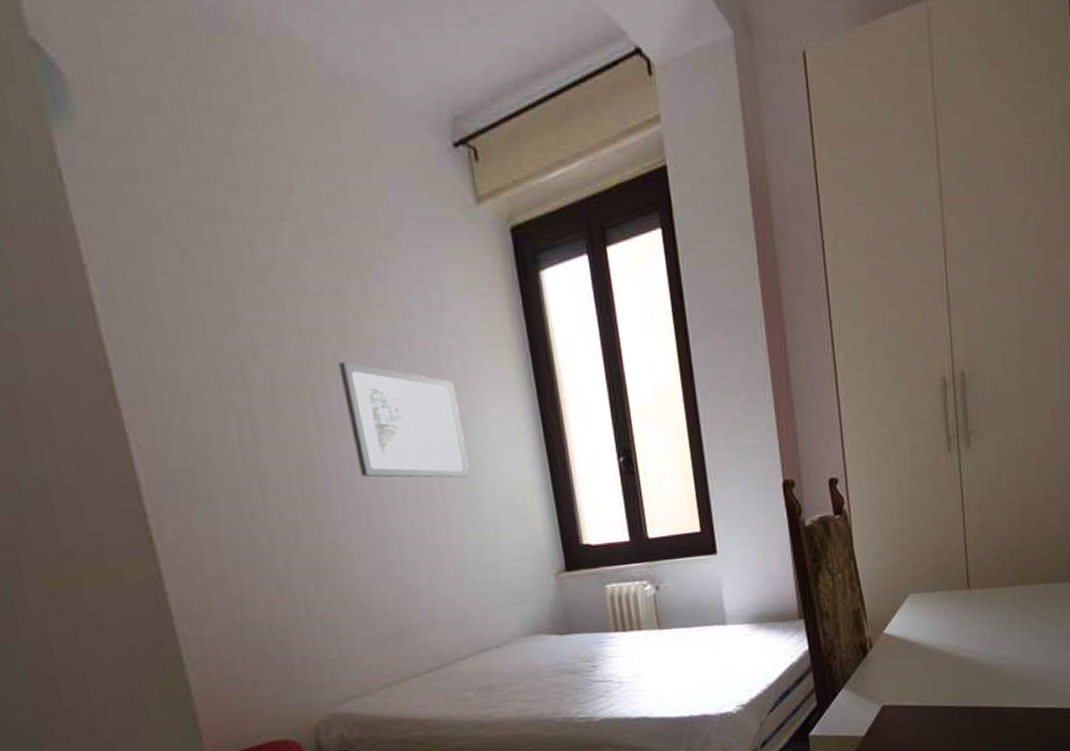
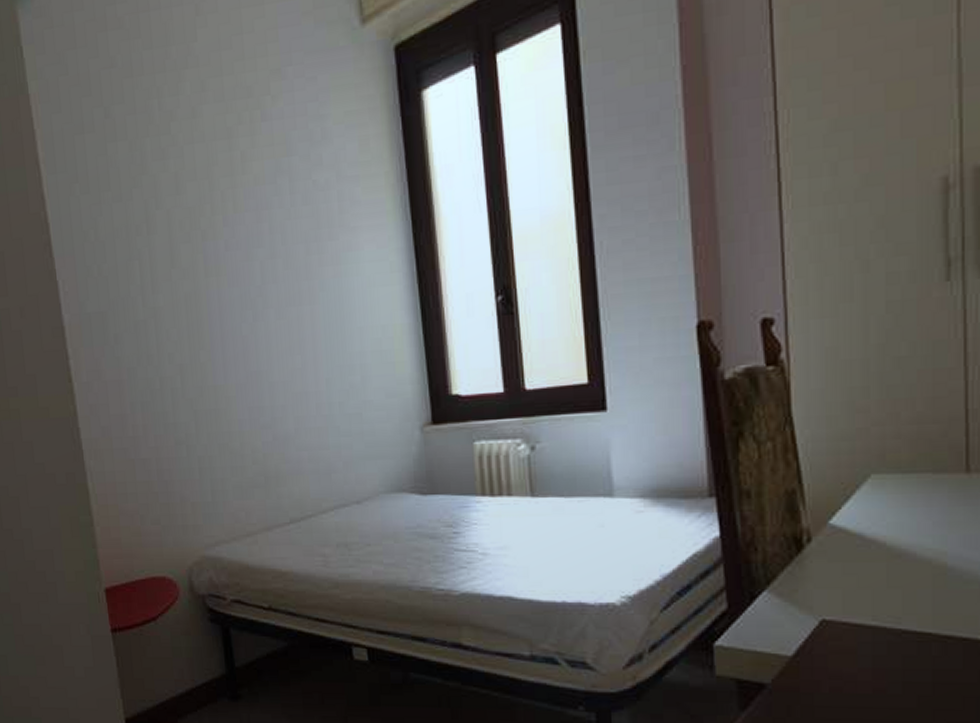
wall art: present [338,361,470,478] -> none [226,203,340,321]

